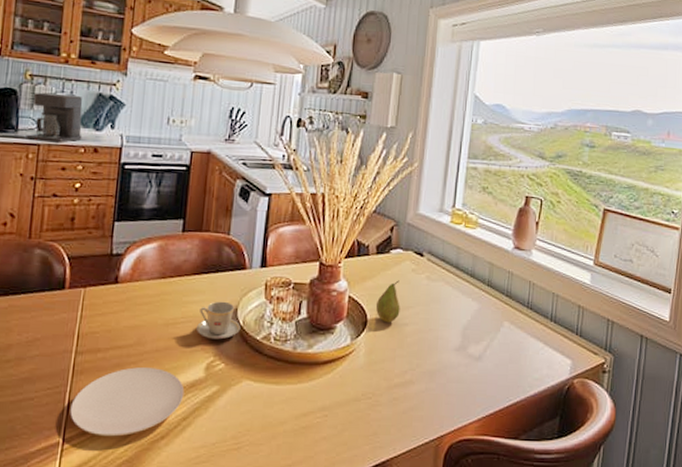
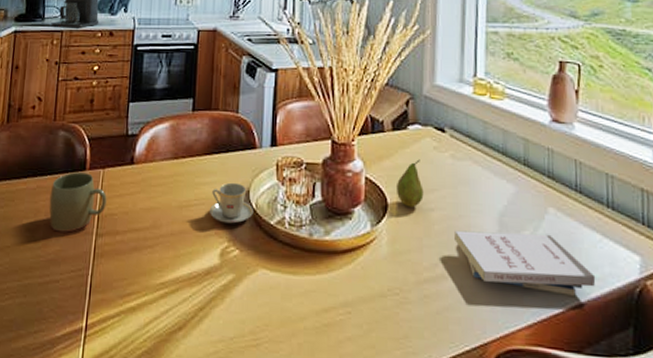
mug: none [22,291,88,351] -> present [49,172,107,232]
plate: present [70,367,185,437] -> none [92,251,200,326]
books: none [424,342,536,394] -> present [454,230,596,296]

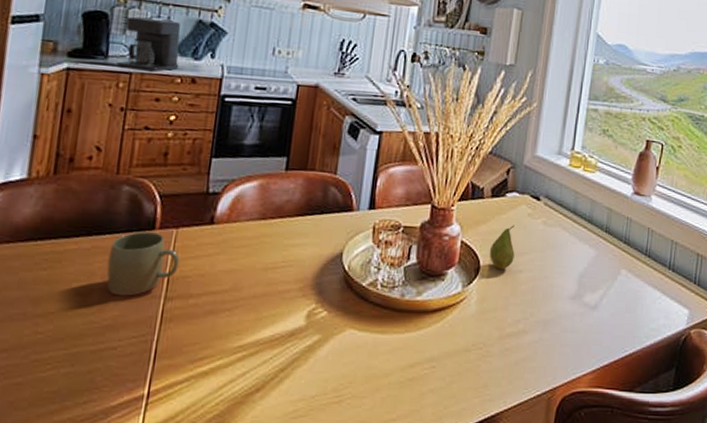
teacup: present [210,182,253,224] -> none [298,244,345,286]
books: present [454,230,596,296] -> none [538,290,652,344]

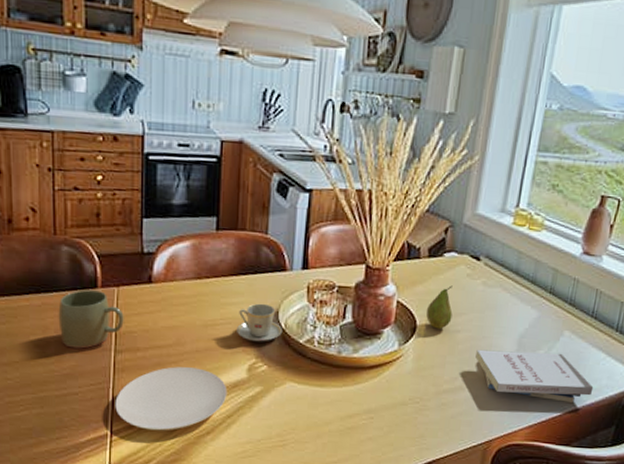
coffee maker: present [116,16,181,73] -> none [37,70,99,131]
plate: none [156,314,283,390] -> present [115,366,228,431]
teacup: none [298,244,345,286] -> present [237,303,282,342]
books: none [538,290,652,344] -> present [476,349,594,403]

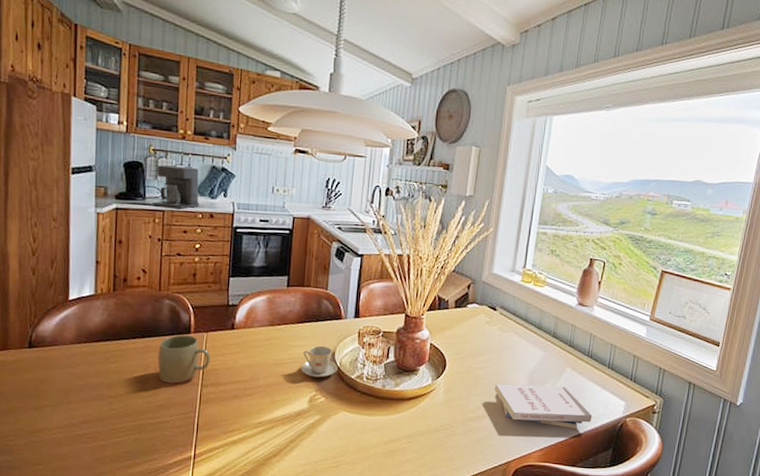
coffee maker: none [37,70,99,131] -> present [152,165,200,210]
plate: present [115,366,228,431] -> none [199,398,292,454]
fruit: present [426,285,453,329] -> none [453,331,475,367]

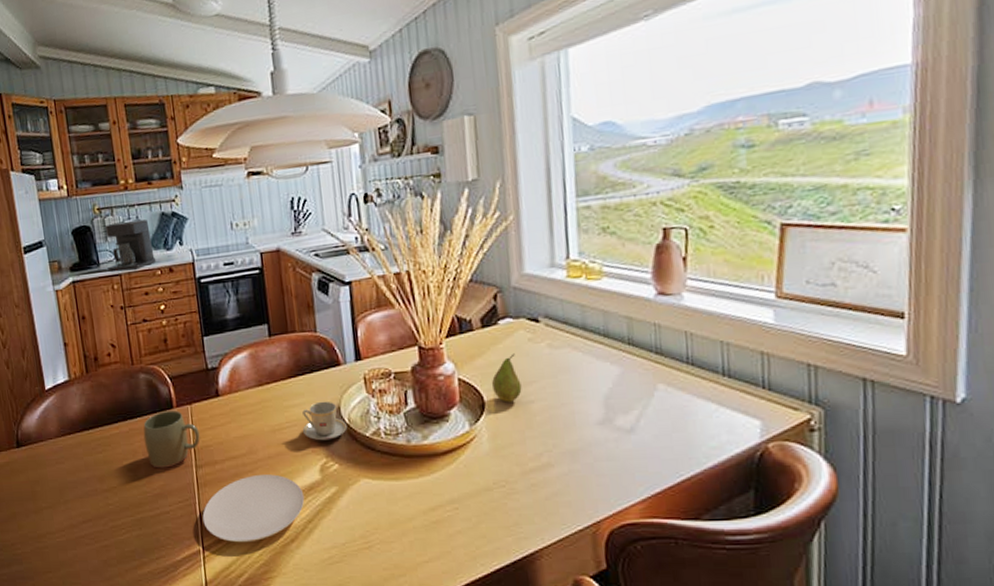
plate: none [199,398,292,454] -> present [202,474,305,543]
fruit: none [453,331,475,367] -> present [491,353,522,403]
books: present [495,383,593,429] -> none [557,410,713,468]

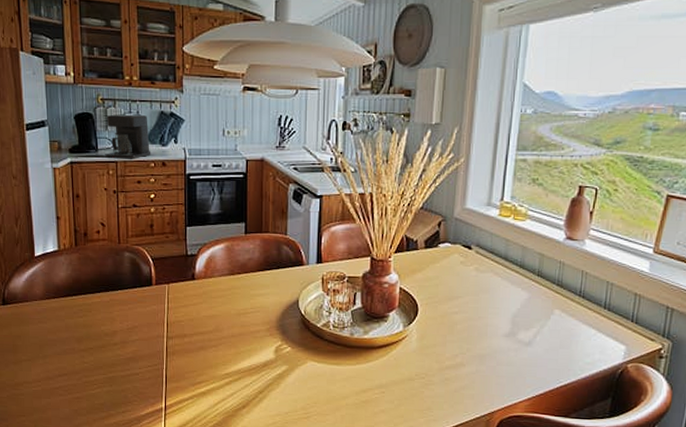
mug: present [143,410,200,468] -> none [122,287,174,336]
plate: present [202,474,305,543] -> none [168,350,259,405]
teacup: present [302,401,347,441] -> none [265,294,302,327]
fruit: present [491,353,522,403] -> none [426,272,450,311]

